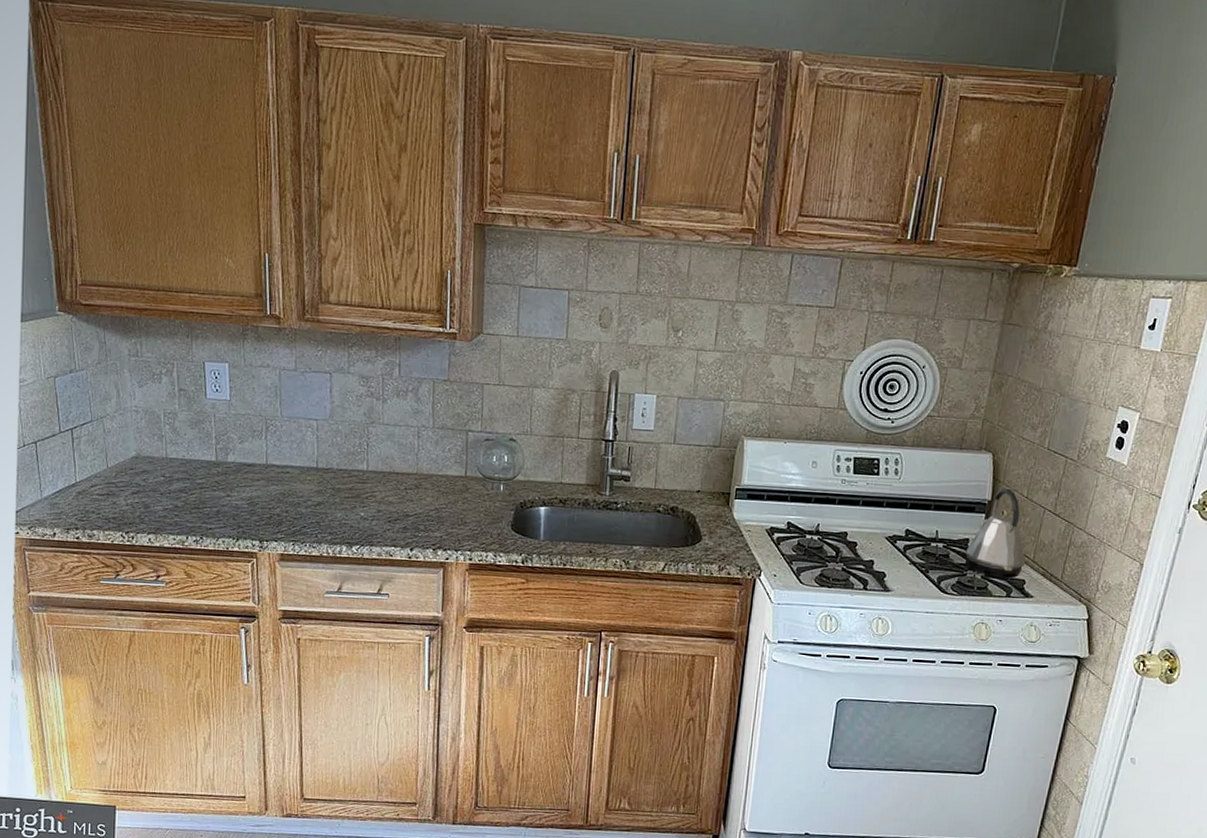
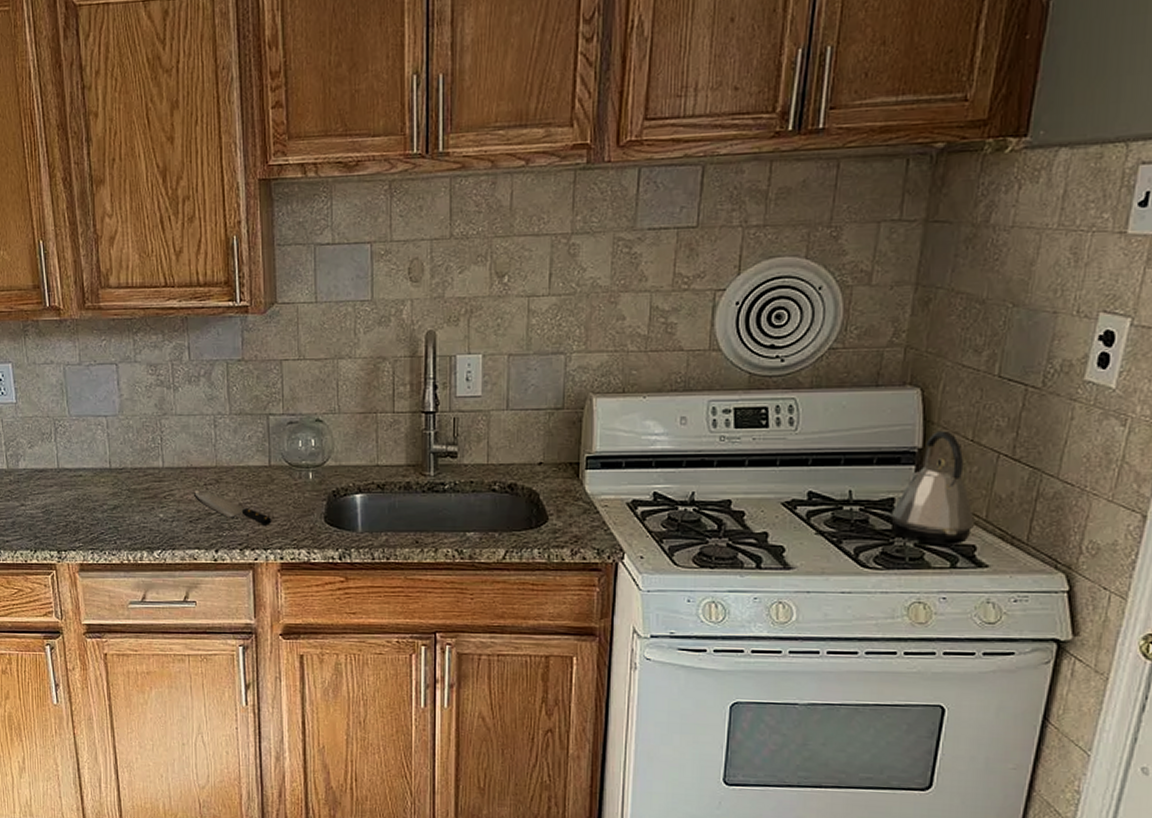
knife: none [393,494,464,530] -> present [193,491,272,526]

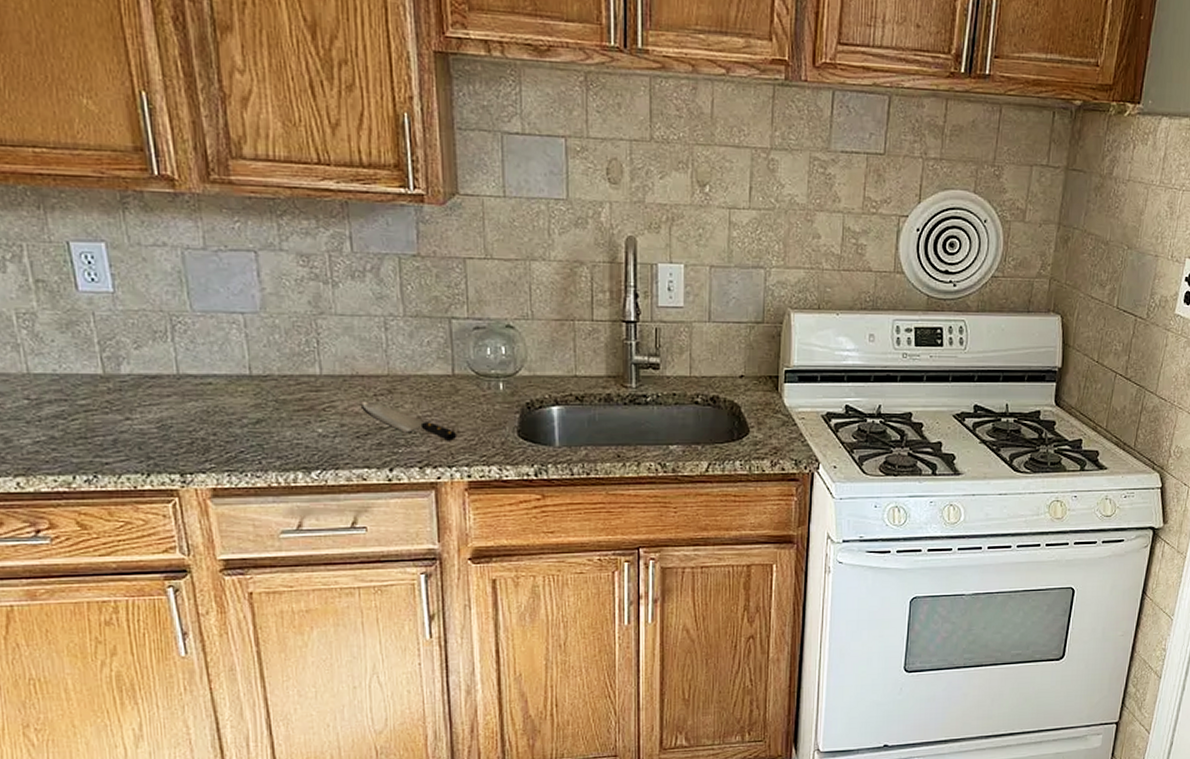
kettle: present [891,430,976,546] -> none [1037,352,1099,452]

